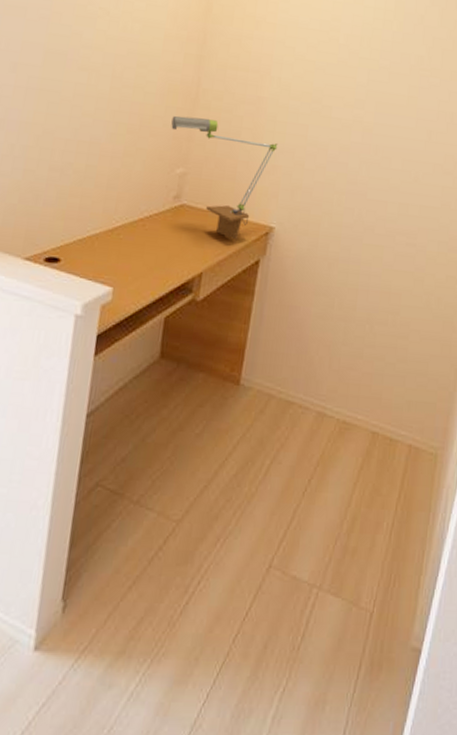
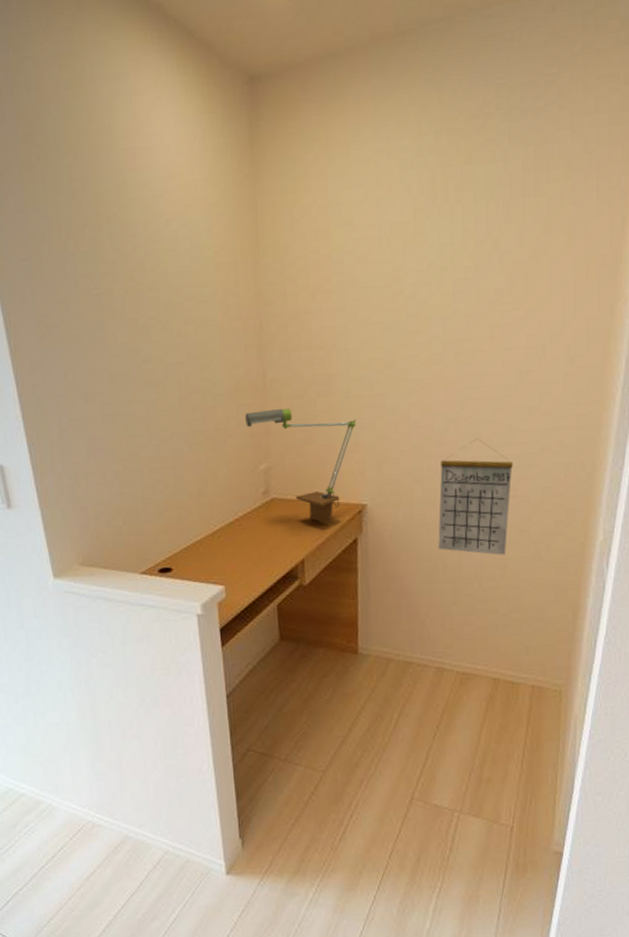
calendar: none [337,183,415,301] -> present [438,437,513,555]

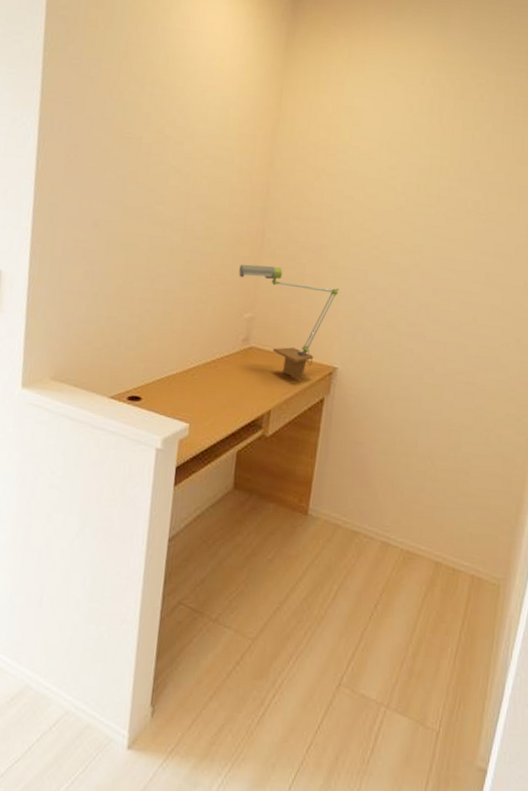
calendar: present [438,437,513,555] -> none [398,324,474,438]

